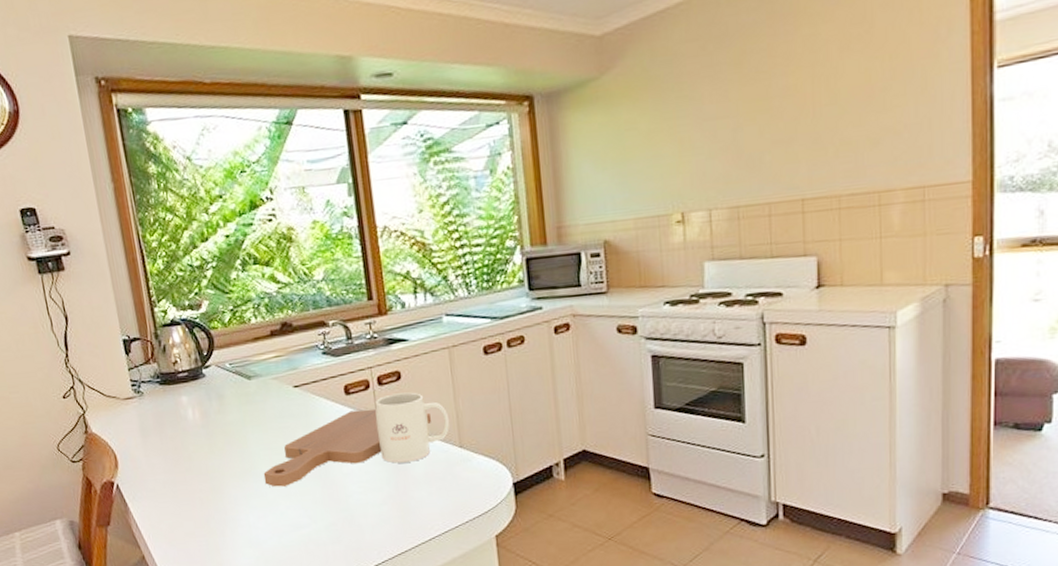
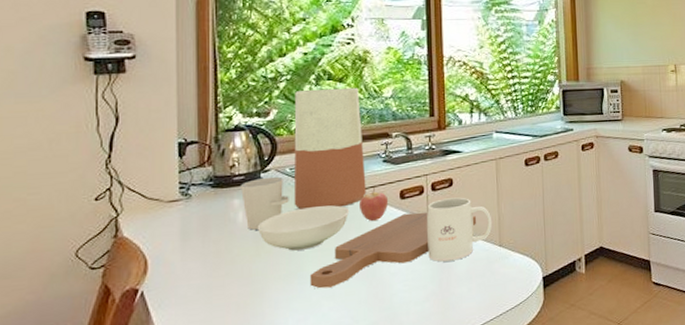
cup: none [186,372,234,427] -> present [241,176,289,230]
bowl: none [206,401,294,449] -> present [257,205,349,251]
vase: none [223,271,309,407] -> present [293,87,366,210]
fruit: none [302,381,334,420] -> present [358,186,389,222]

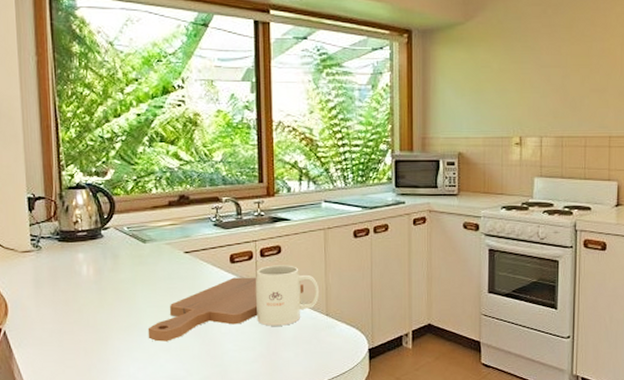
cup: present [241,176,289,230] -> none [84,234,128,283]
bowl: present [257,205,349,251] -> none [99,265,182,305]
vase: present [293,87,366,210] -> none [130,150,198,267]
fruit: present [358,186,389,222] -> none [191,249,219,283]

